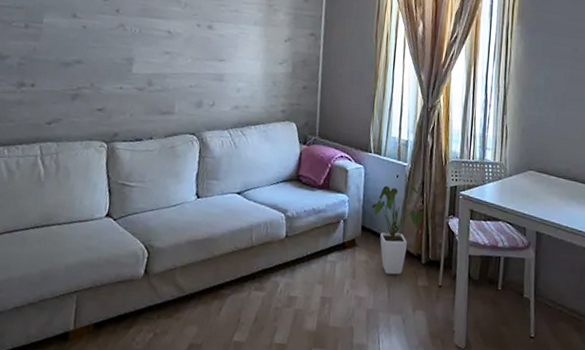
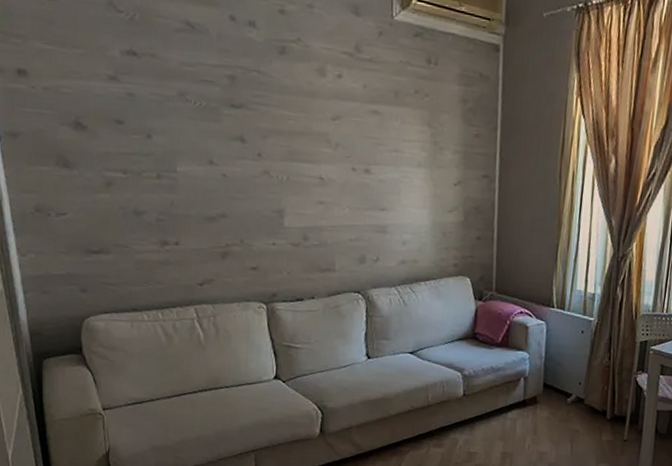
house plant: present [371,183,423,275] -> none [553,339,609,431]

